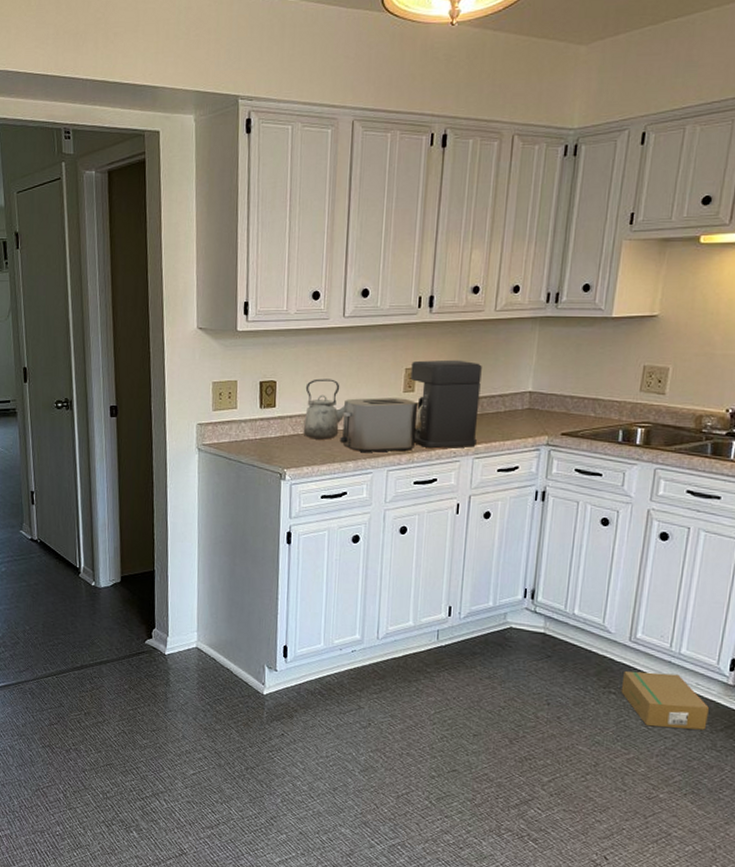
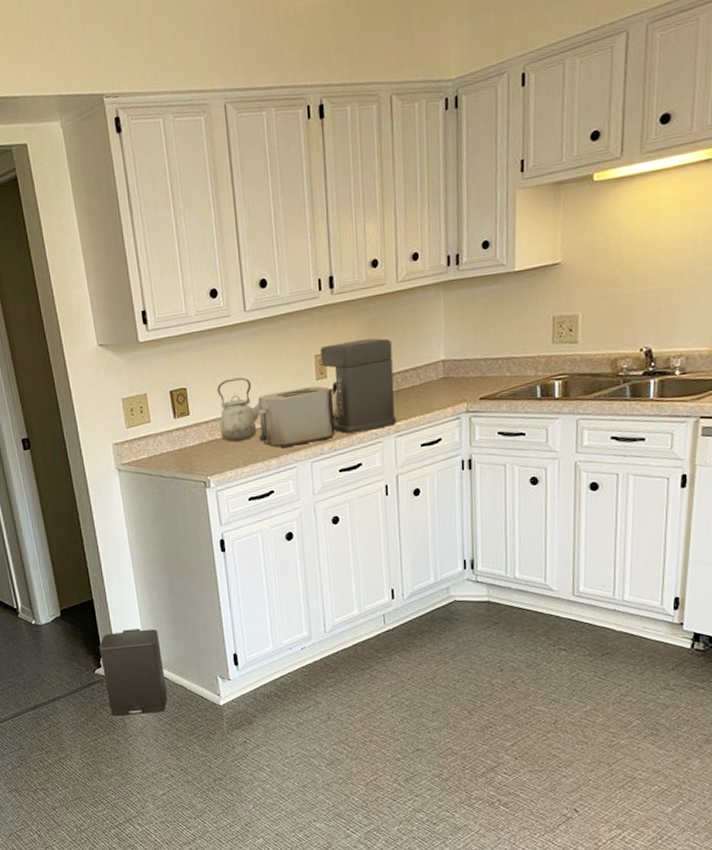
pedal bin: none [153,605,214,692] -> present [99,628,167,716]
box: present [621,671,709,730] -> none [570,621,658,677]

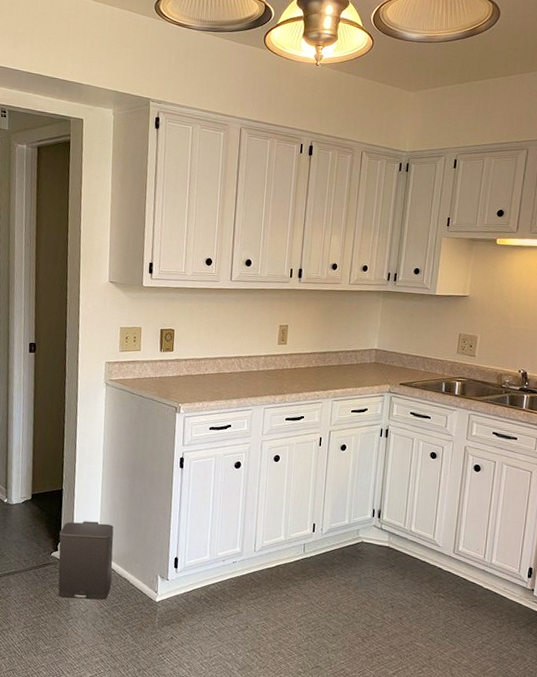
kettle: present [217,377,261,442] -> none [195,329,231,381]
toaster: present [258,386,335,449] -> none [226,347,290,393]
coffee maker: present [320,338,396,434] -> none [284,319,339,392]

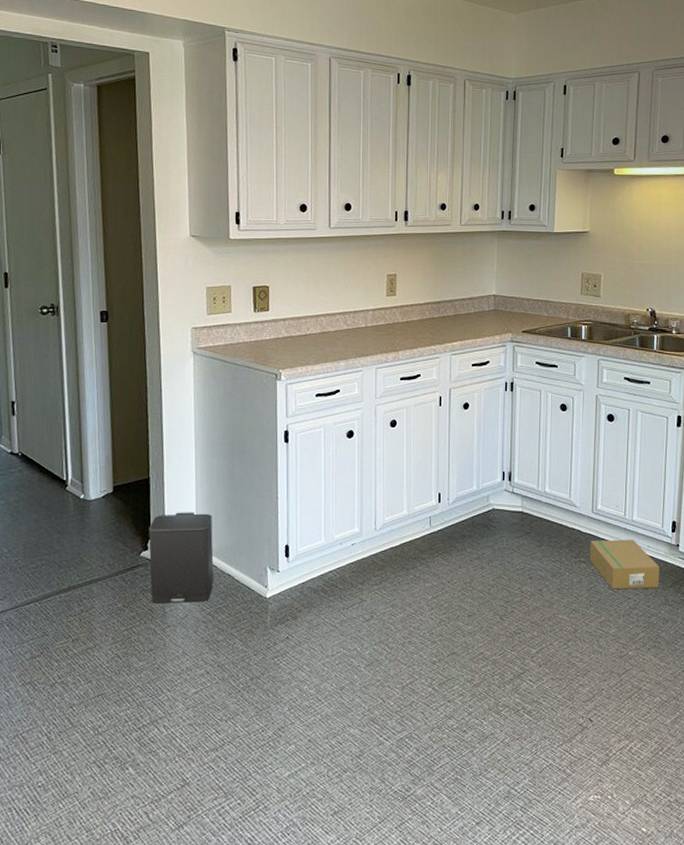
box: none [448,578,514,627] -> present [589,539,660,590]

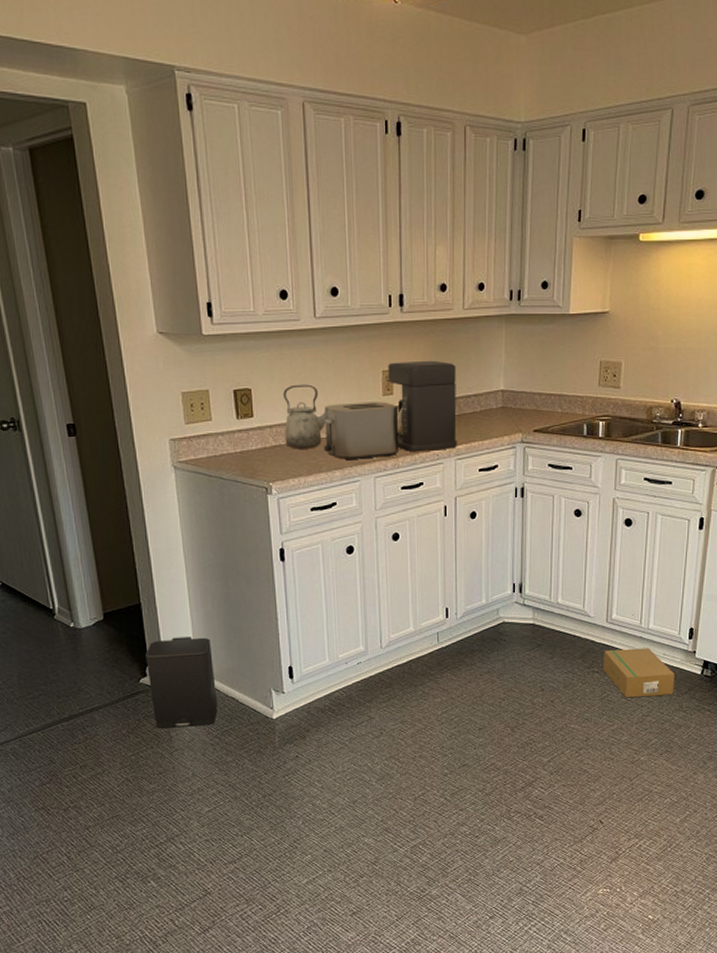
kettle: none [296,284,335,341] -> present [283,384,327,449]
toaster: none [331,301,400,352] -> present [324,402,399,461]
coffee maker: none [392,267,453,347] -> present [388,360,457,453]

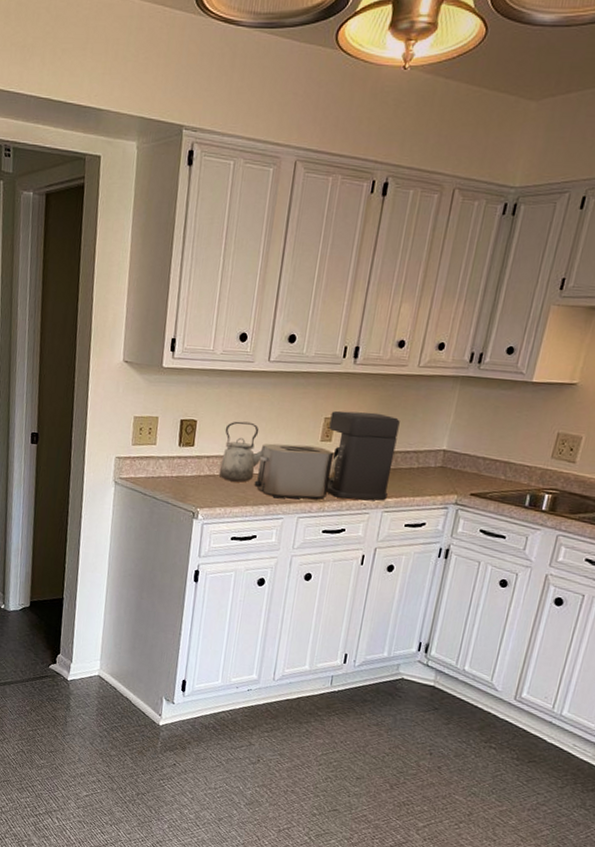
pedal bin: present [145,637,218,728] -> none [55,633,117,719]
box: present [603,648,675,698] -> none [501,728,583,789]

